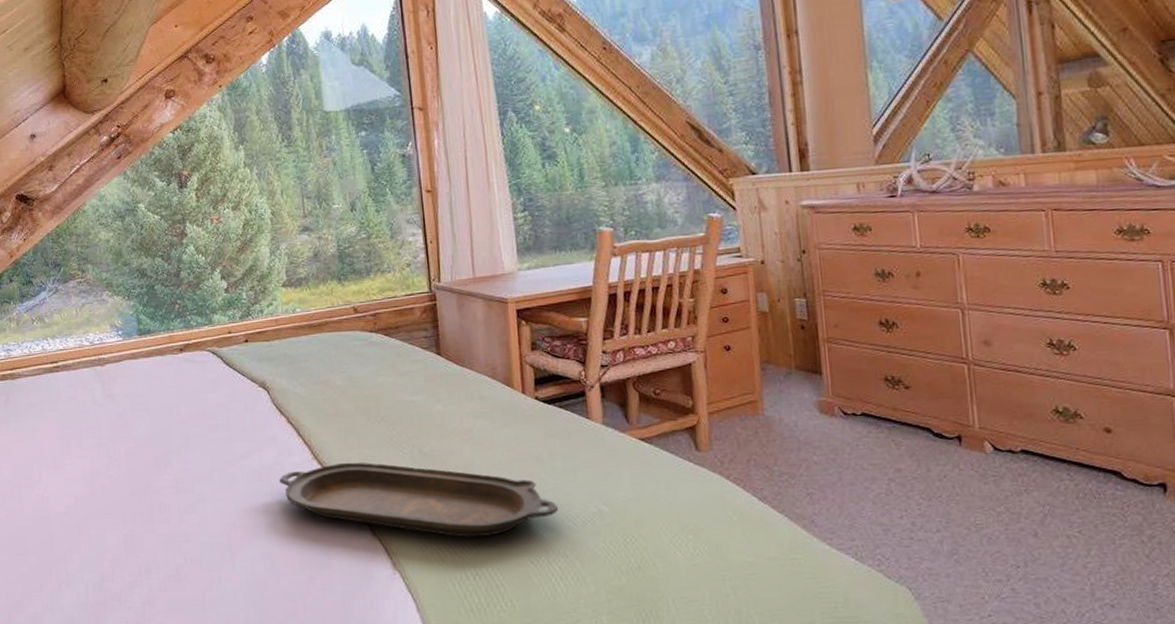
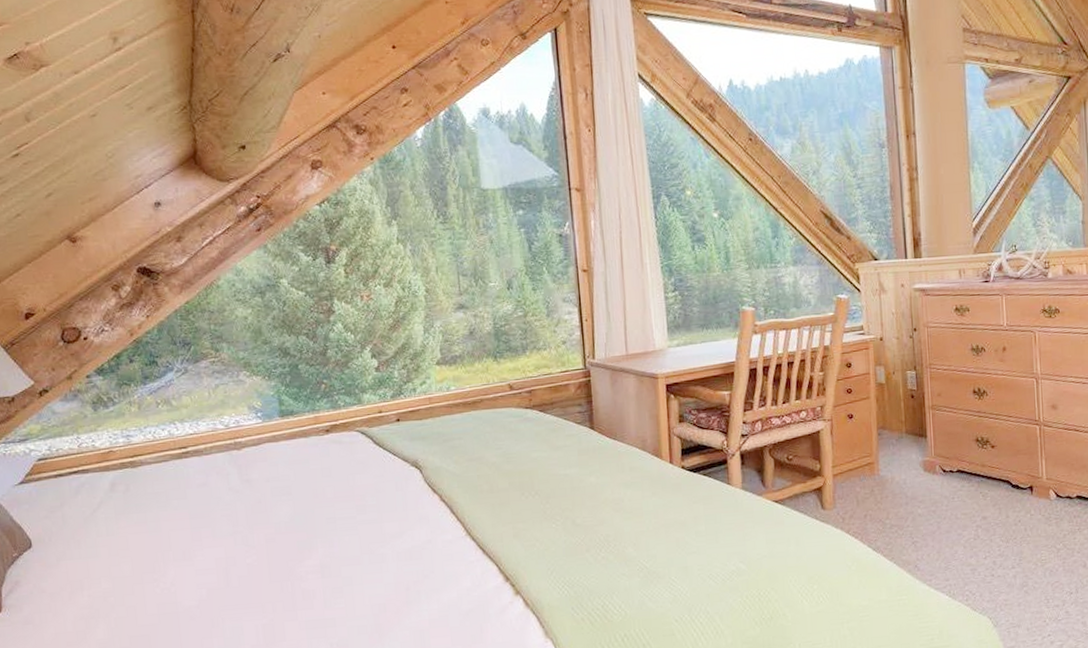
serving tray: present [279,462,559,538] -> none [431,536,701,602]

